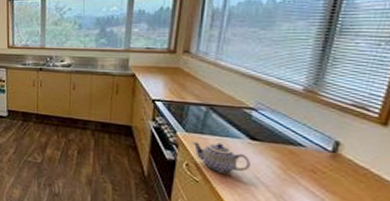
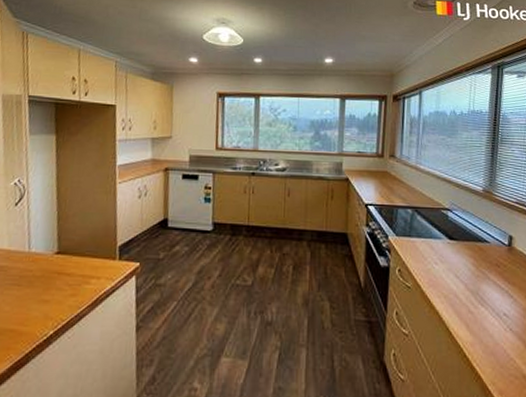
teapot: present [192,142,250,174] -> none [403,244,451,276]

